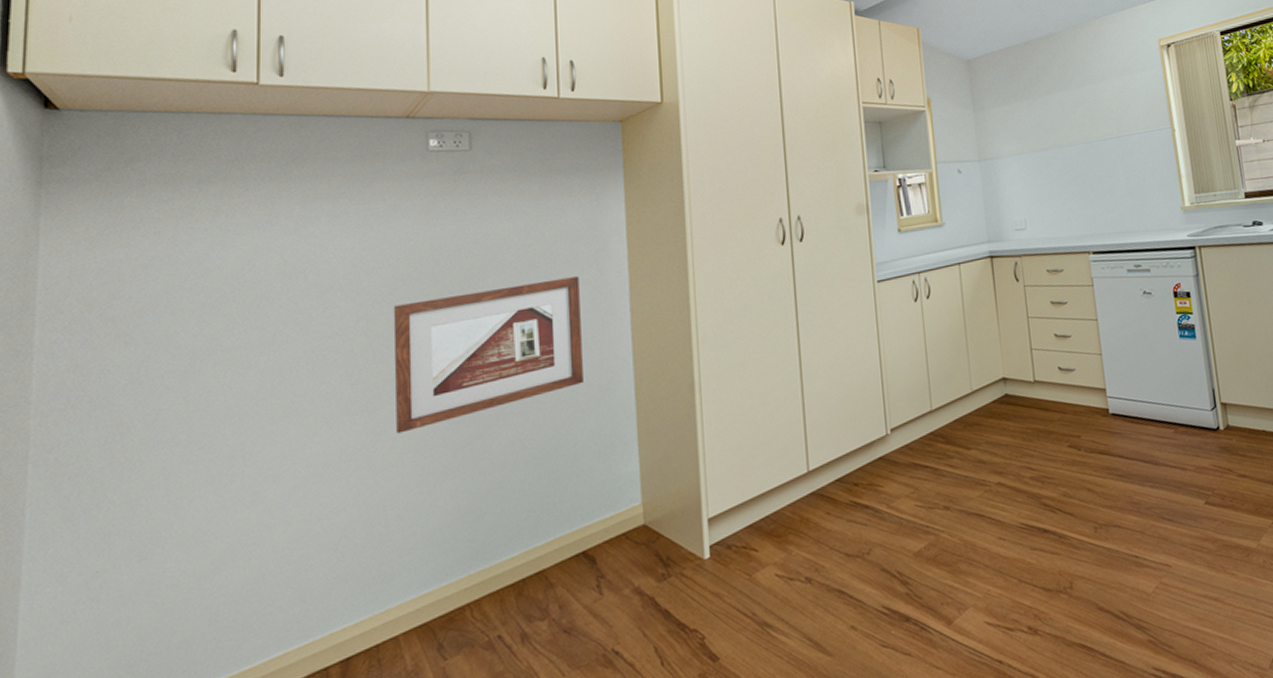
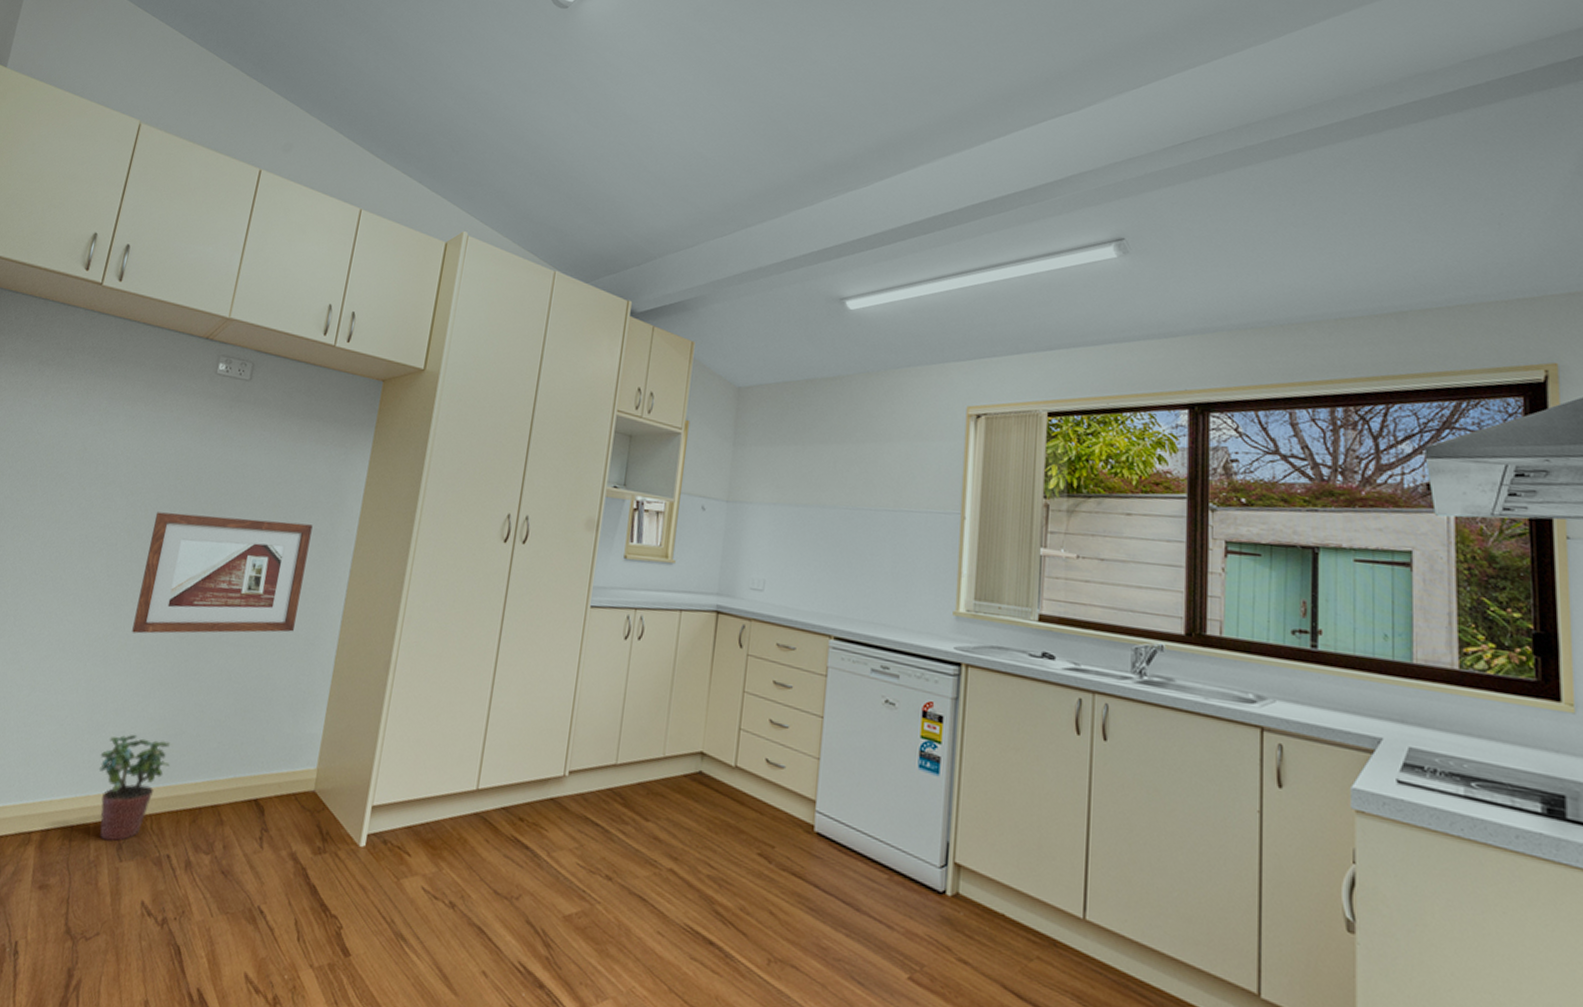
potted plant: none [392,527,477,646] -> present [98,734,171,842]

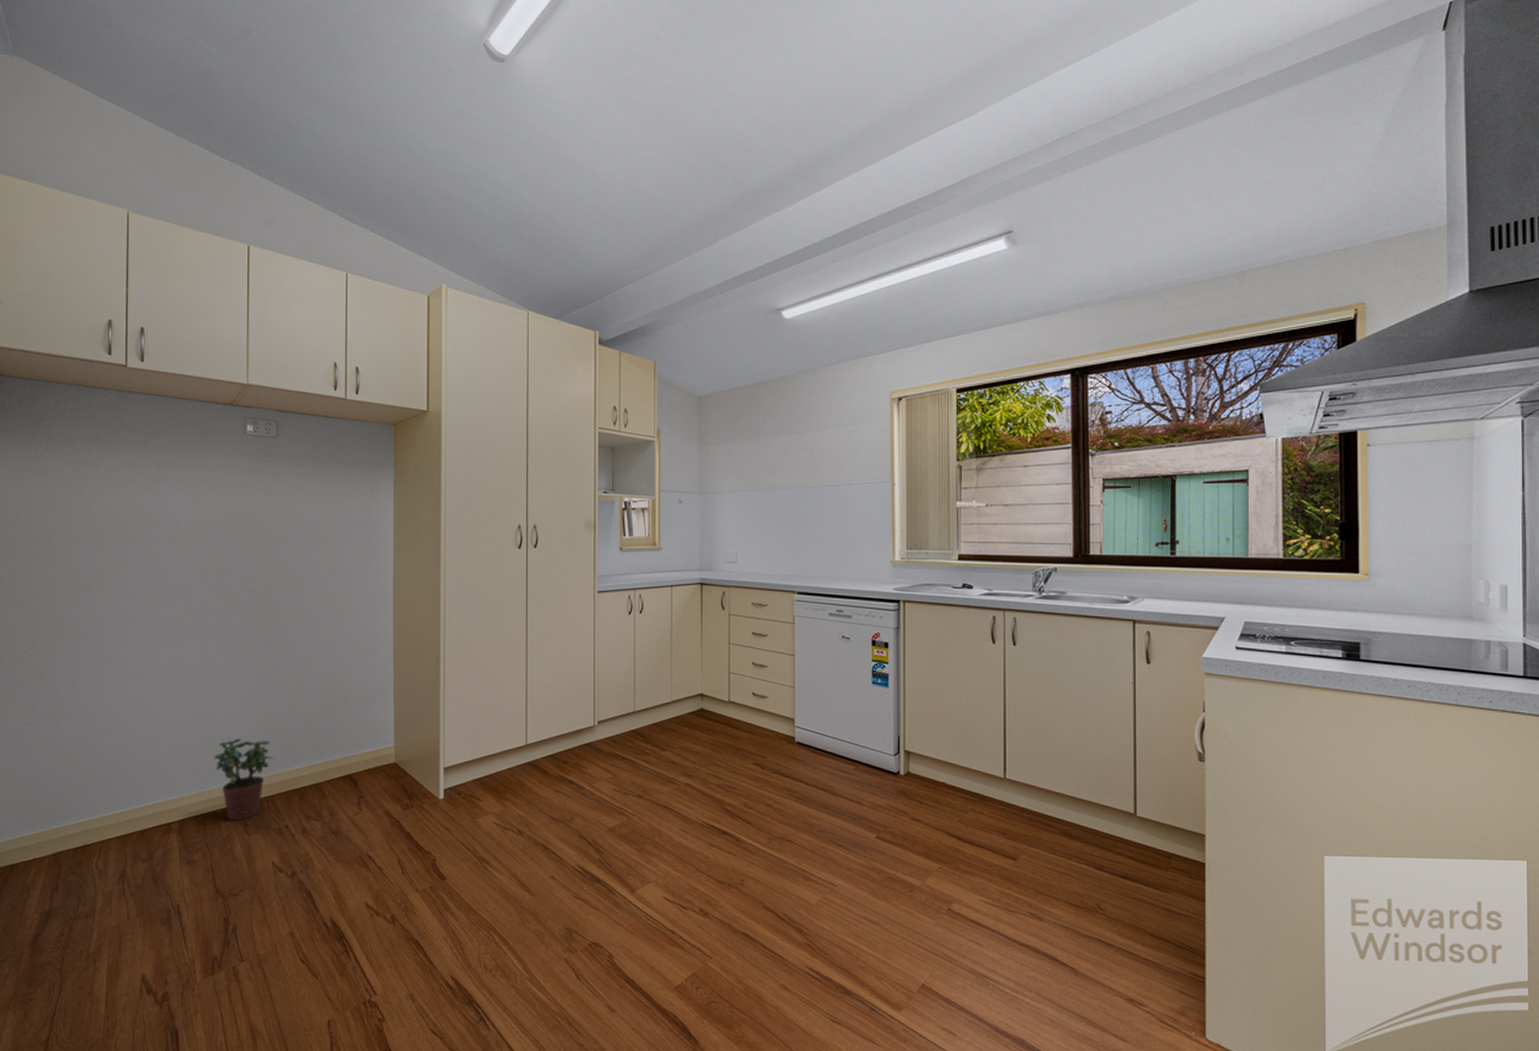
picture frame: present [132,512,313,634] -> none [218,553,355,659]

